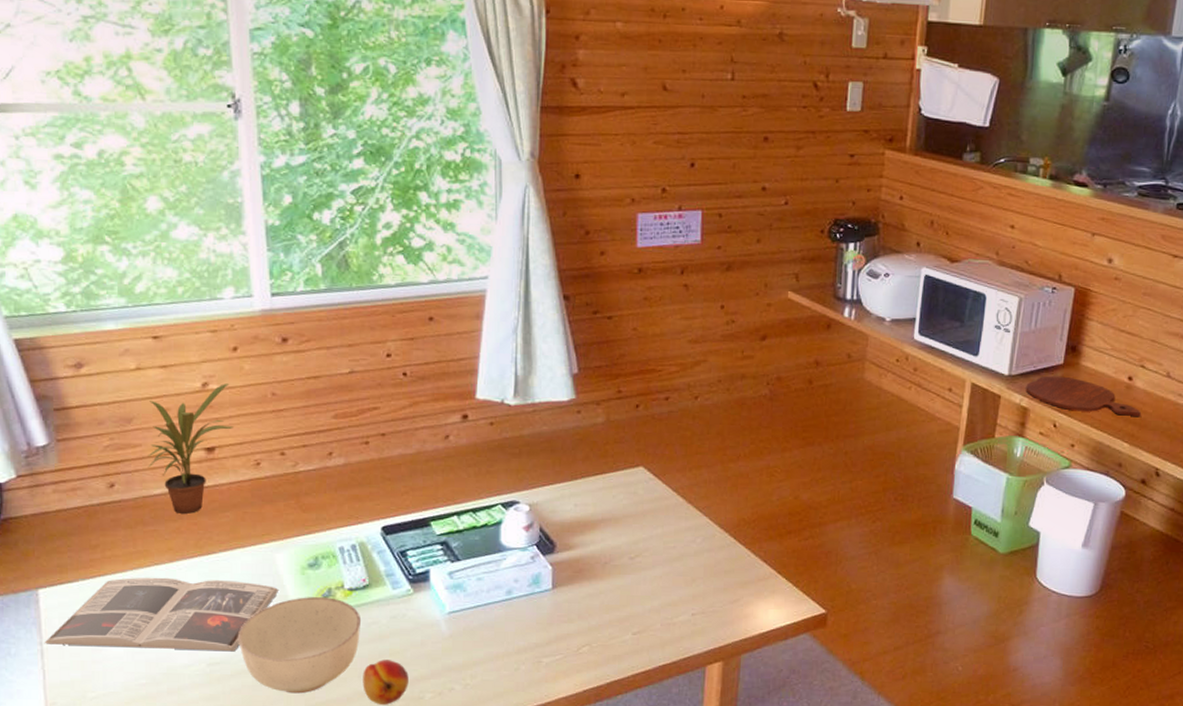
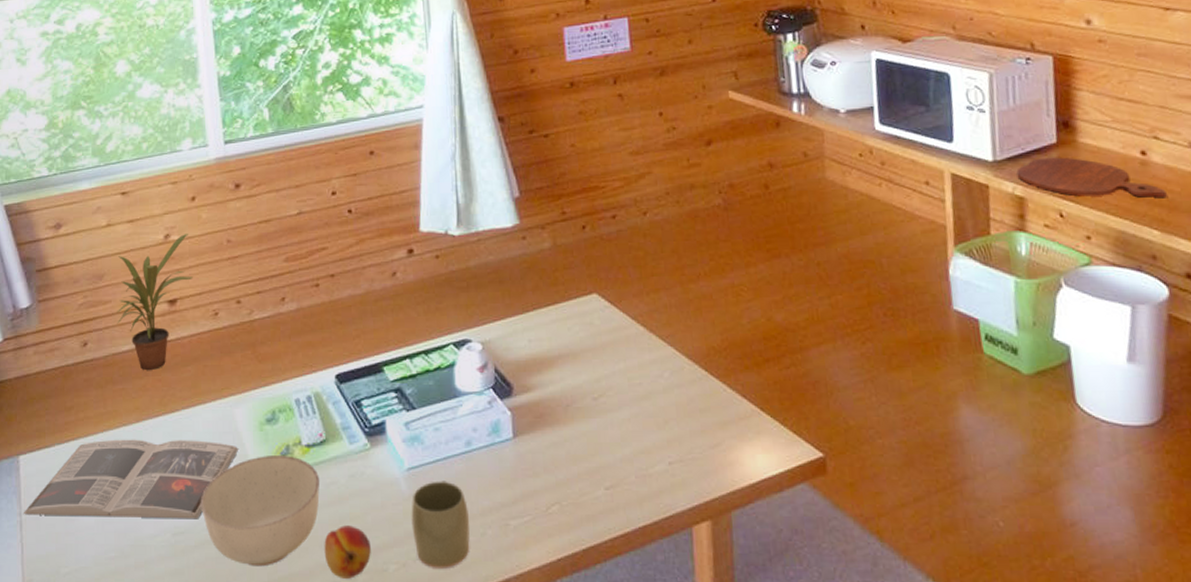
mug: none [449,623,505,697] -> present [411,481,470,568]

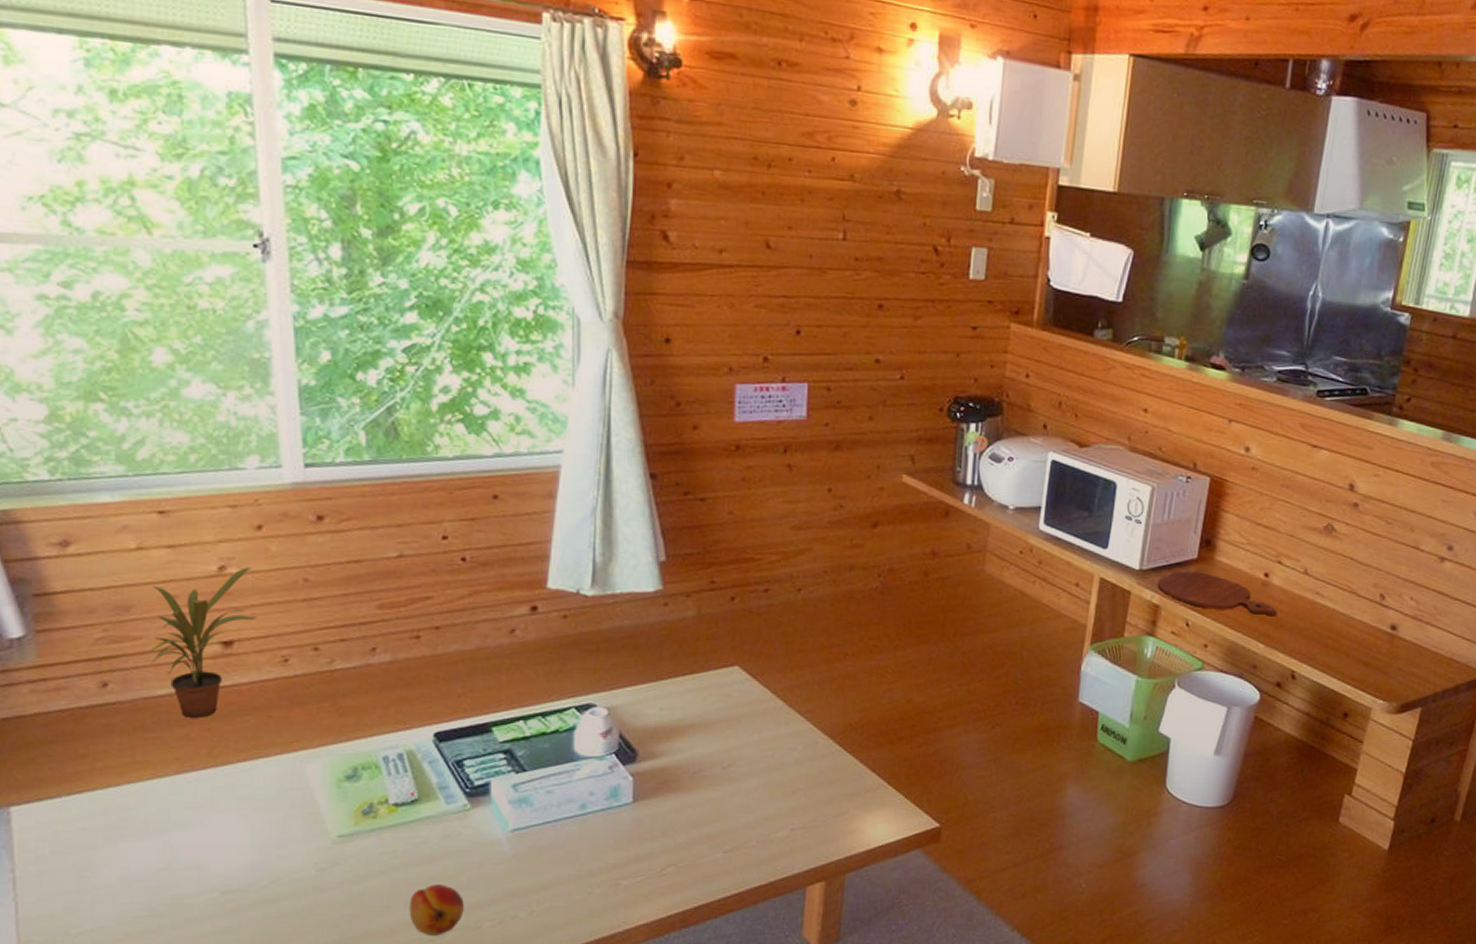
magazine: present [23,439,239,519] -> none [16,791,310,878]
bowl: present [200,456,320,567] -> none [258,813,409,925]
mug: present [411,481,470,568] -> none [512,842,578,925]

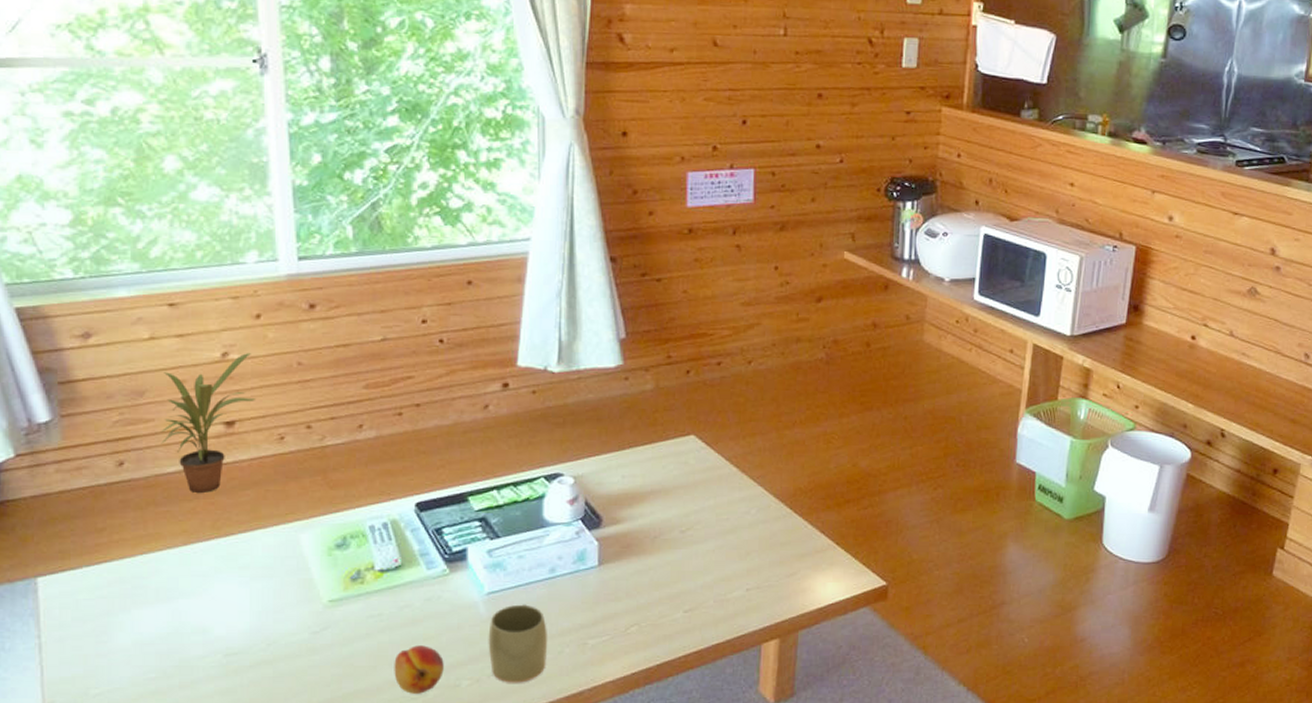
mug: none [512,842,578,925] -> present [488,604,548,683]
cutting board: present [1157,571,1277,615] -> none [1088,335,1205,376]

